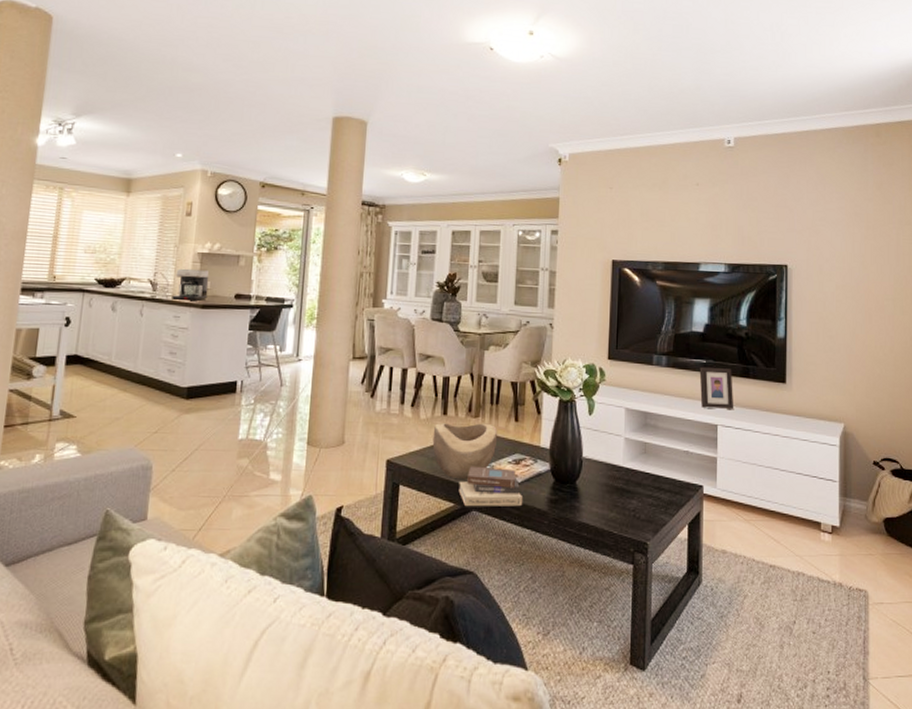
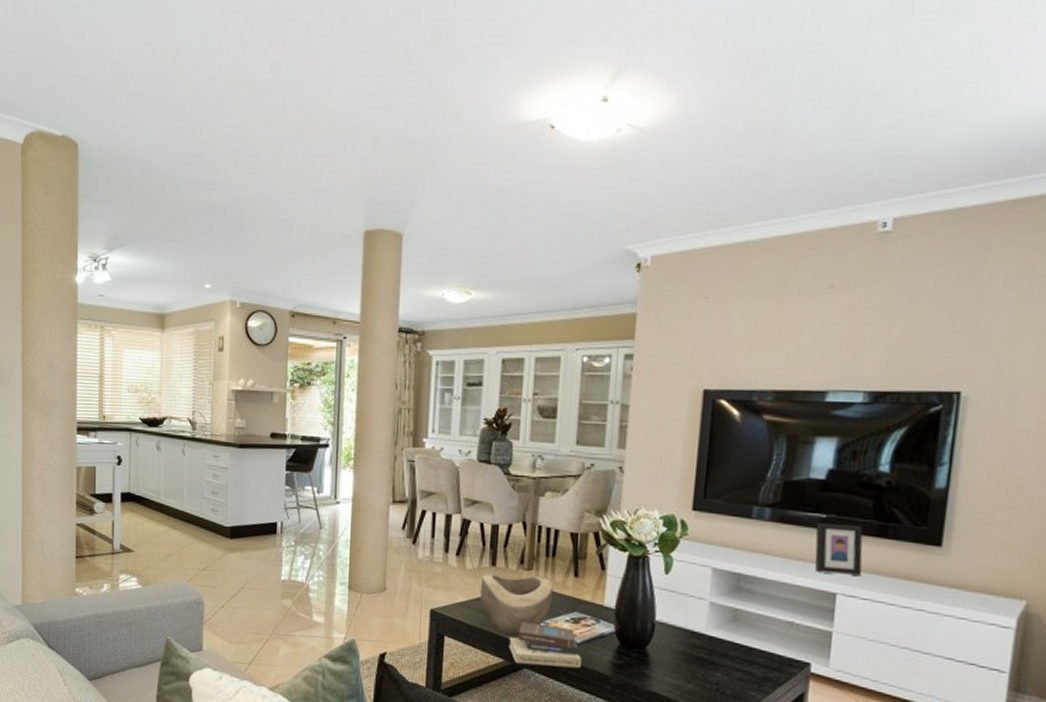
coffee maker: present [172,268,210,302] -> none [210,406,245,441]

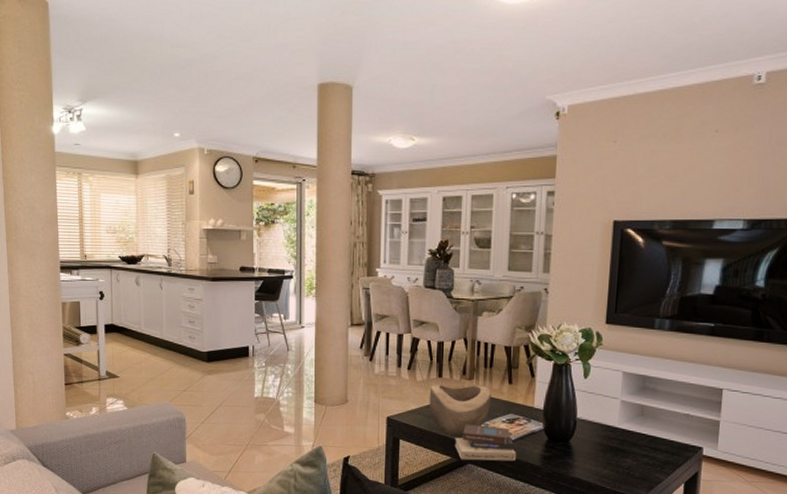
picture frame: present [814,522,863,575] -> none [705,330,744,373]

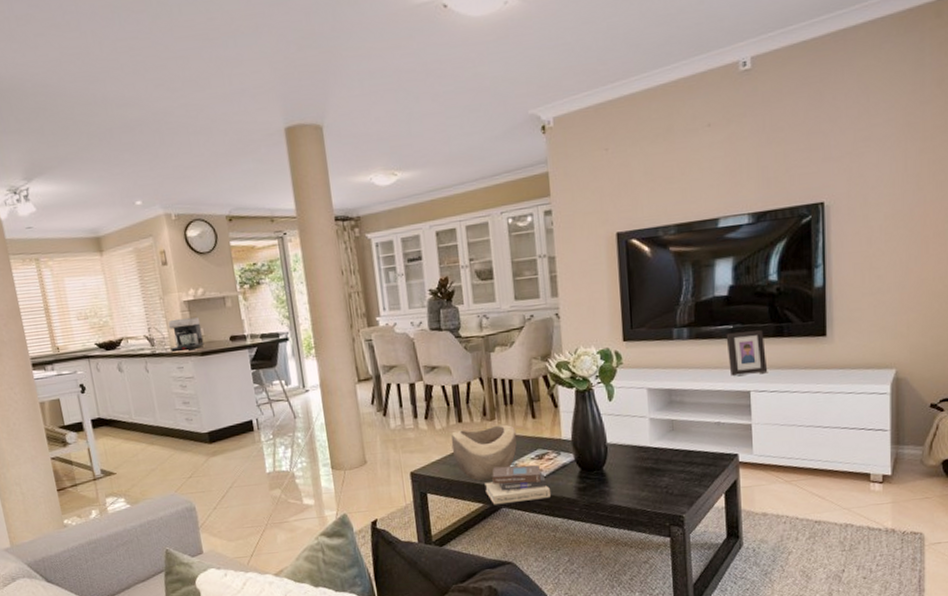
coffee maker: none [185,244,216,275] -> present [168,316,205,353]
picture frame: none [705,330,744,373] -> present [726,330,768,376]

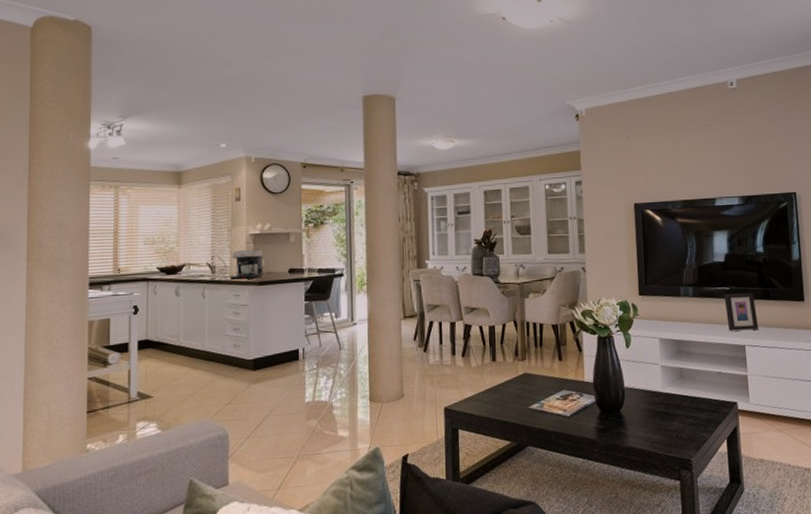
decorative bowl: present [451,424,517,481] -> none [484,365,545,419]
books: present [485,464,550,505] -> none [513,404,573,443]

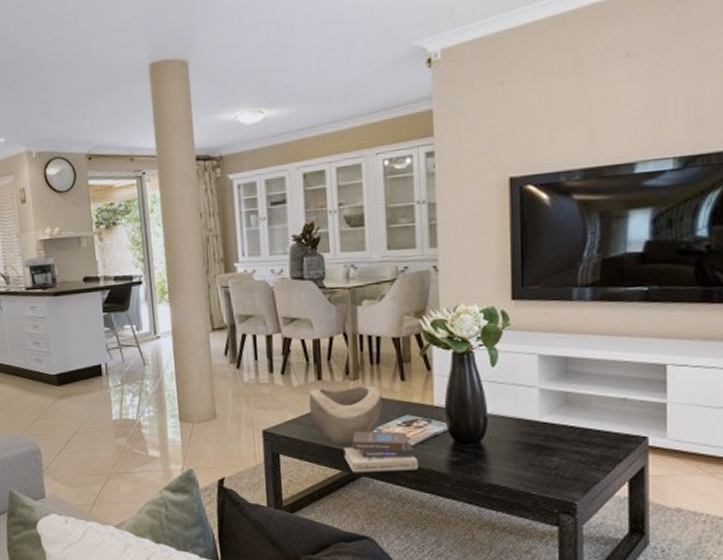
decorative bowl: none [484,365,545,419] -> present [308,385,383,446]
books: none [513,404,573,443] -> present [344,431,418,473]
picture frame: present [724,292,759,331] -> none [638,294,691,346]

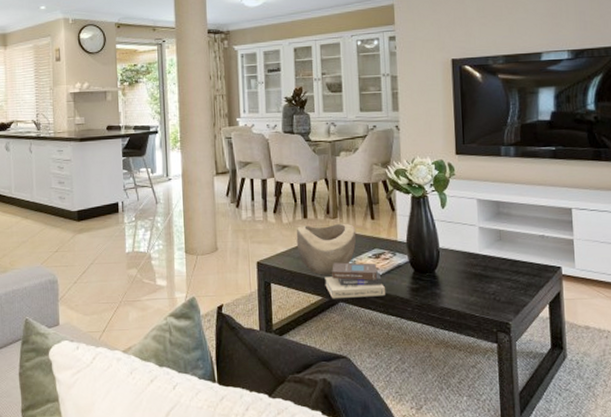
coffee maker: present [23,256,58,292] -> none [54,107,84,137]

